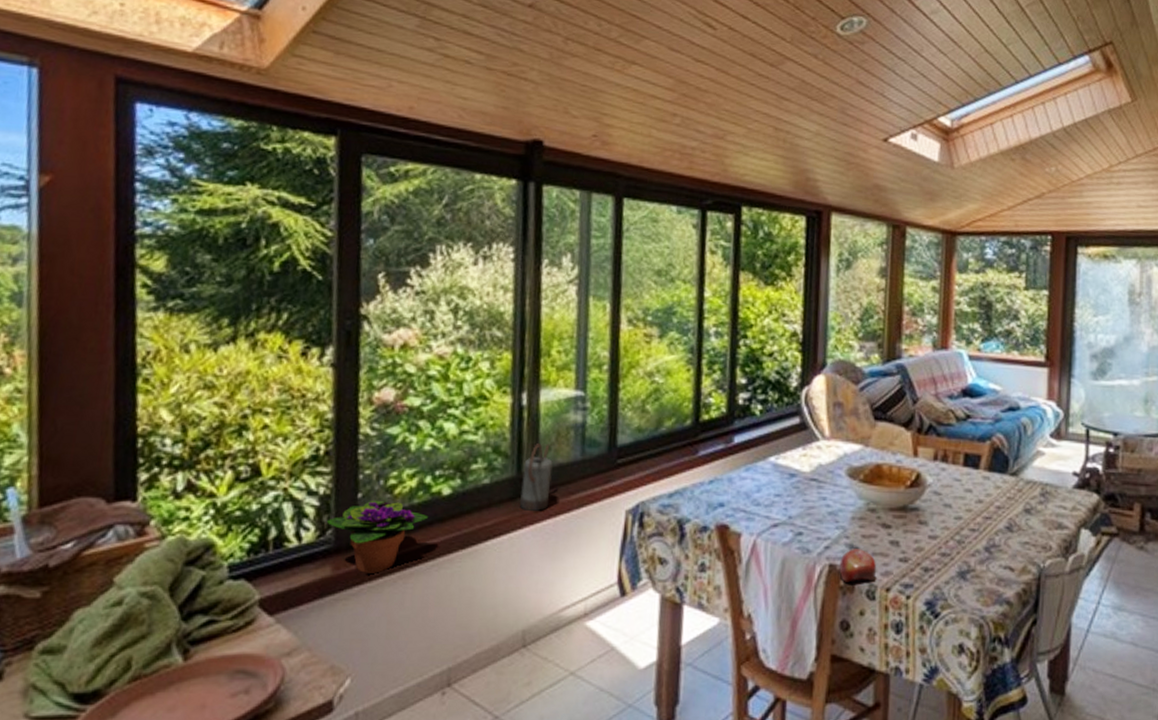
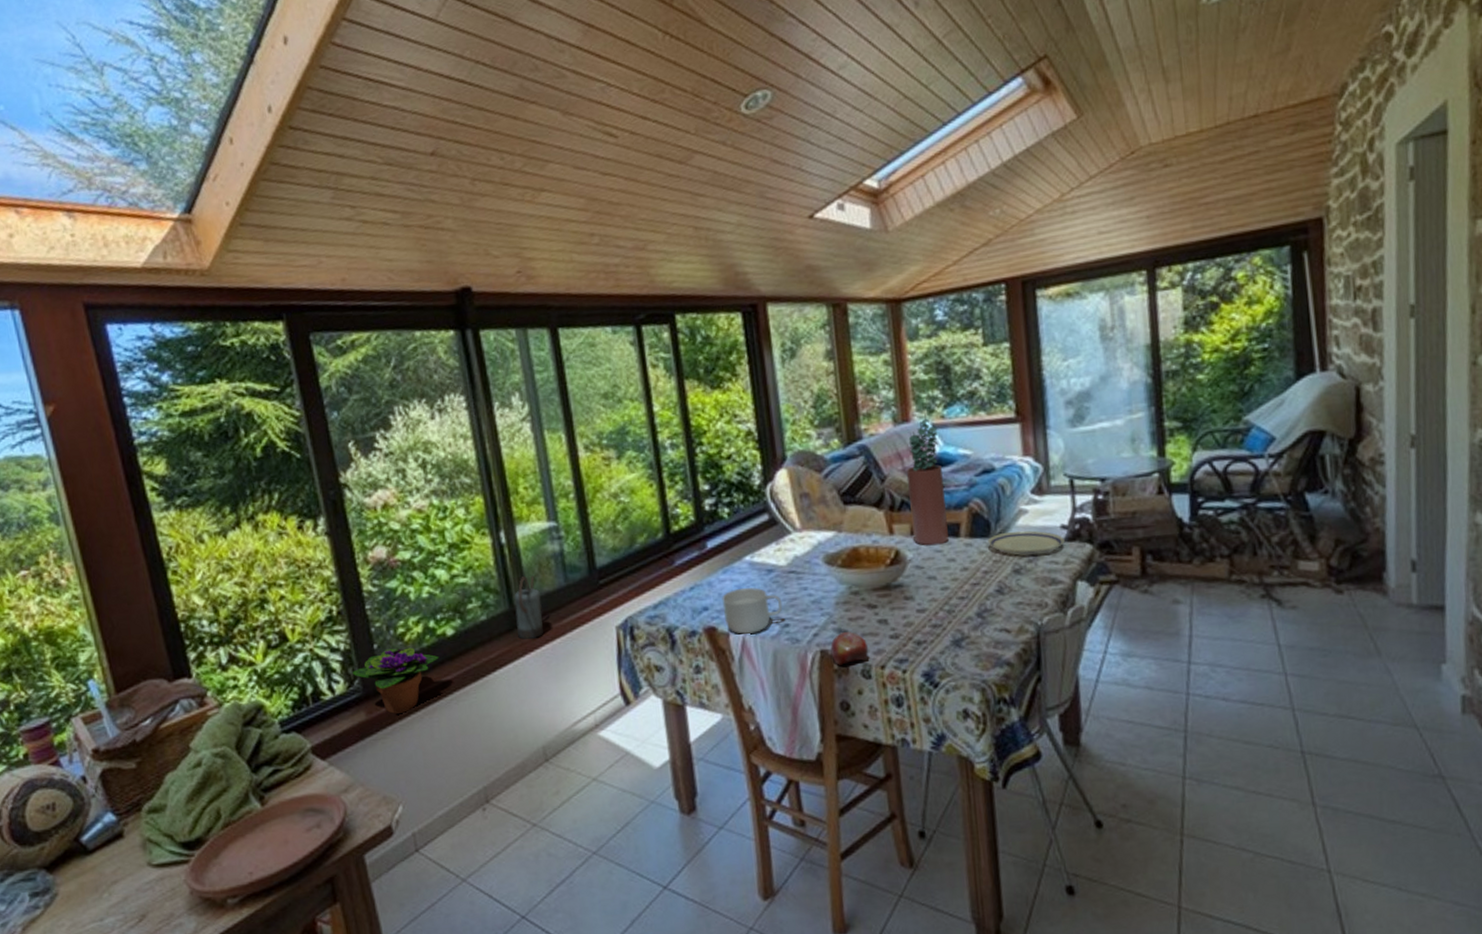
cup: none [739,488,800,537] -> present [722,587,783,634]
vase: none [936,343,973,474] -> present [906,413,949,546]
plate: none [1004,471,1075,498] -> present [988,530,1065,556]

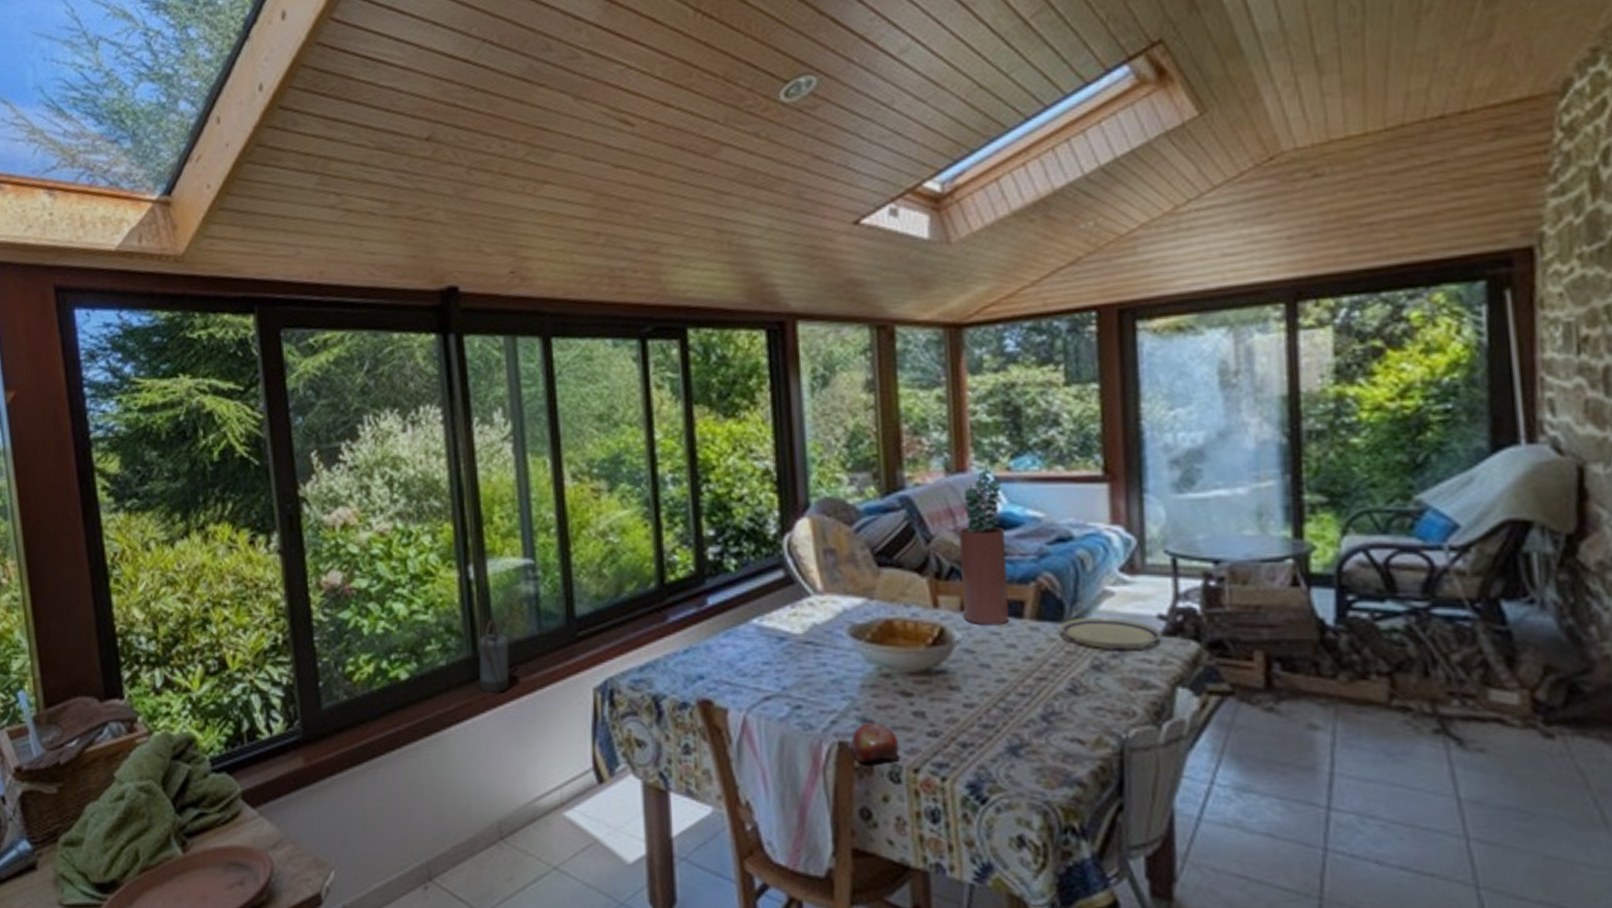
potted flower: present [352,647,439,714] -> none [293,688,390,764]
cup: present [722,587,783,634] -> none [721,656,795,712]

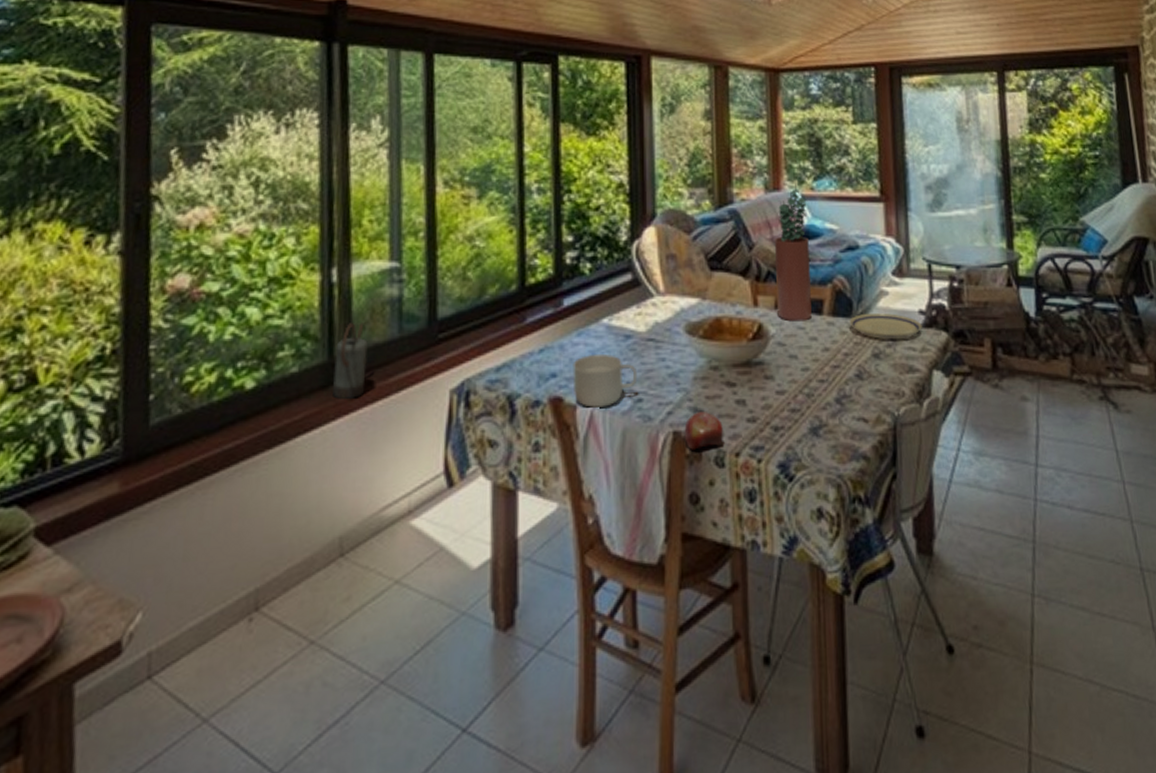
cup: none [721,656,795,712] -> present [573,353,638,408]

